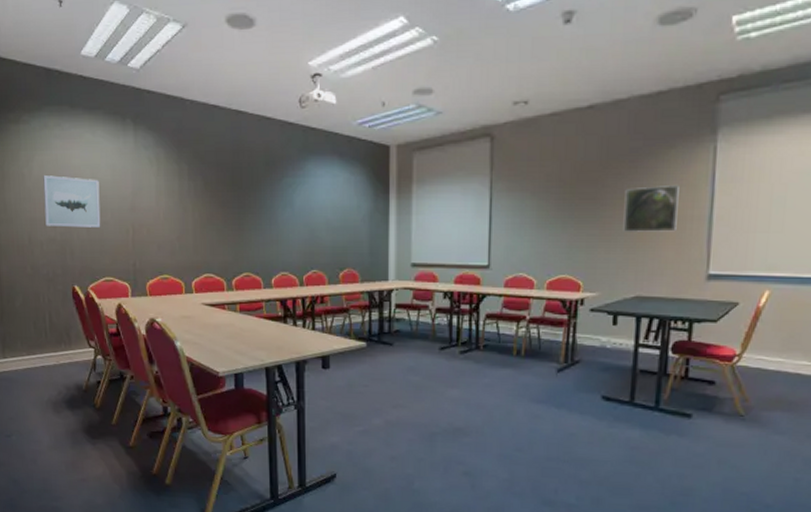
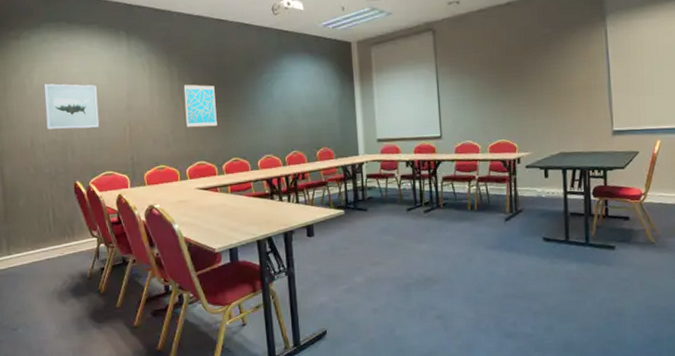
wall art: none [193,184,229,235] -> present [183,84,217,128]
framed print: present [623,185,679,232] -> none [542,62,585,101]

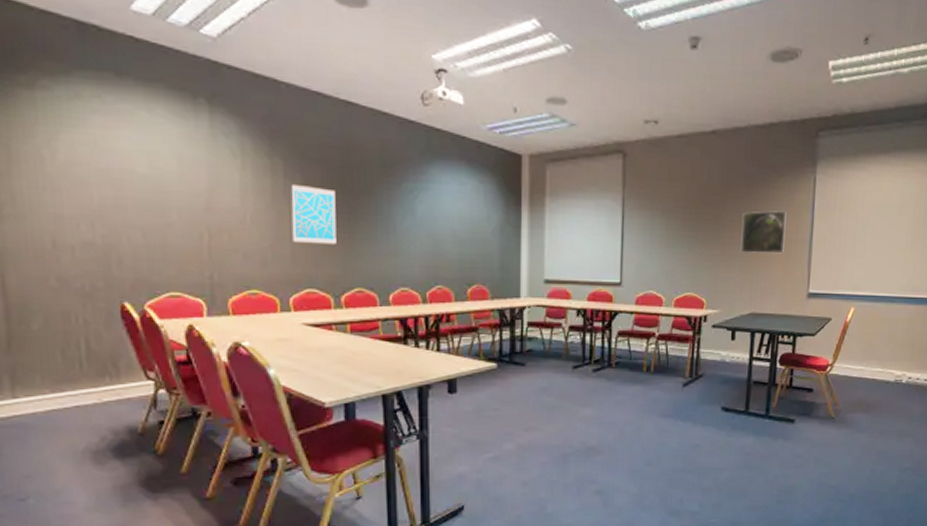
wall art: present [43,83,100,130] -> none [73,160,163,230]
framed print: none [542,62,585,101] -> present [740,211,787,254]

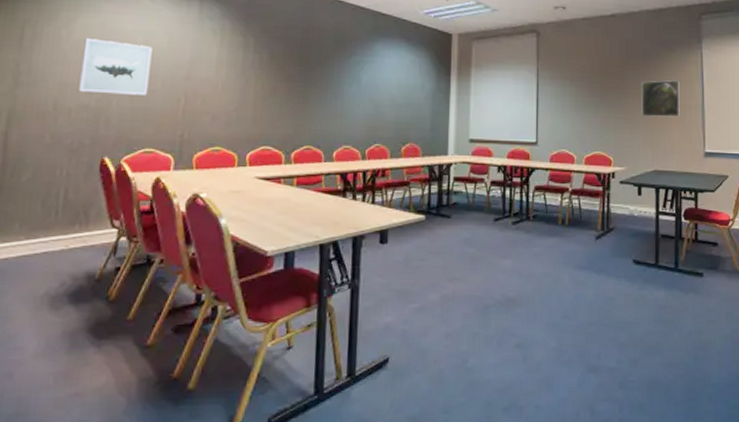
wall art: none [73,160,163,230] -> present [79,38,153,95]
wall art: present [291,183,337,245] -> none [255,57,295,108]

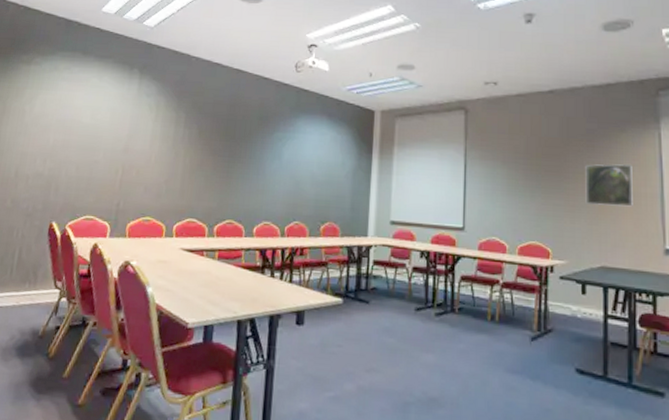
wall art: present [79,38,153,95] -> none [36,113,98,166]

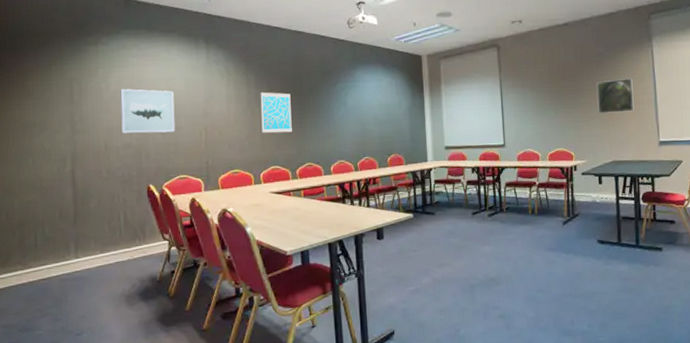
wall art: none [36,113,98,166] -> present [120,89,176,134]
wall art: none [183,132,221,182] -> present [260,91,292,134]

